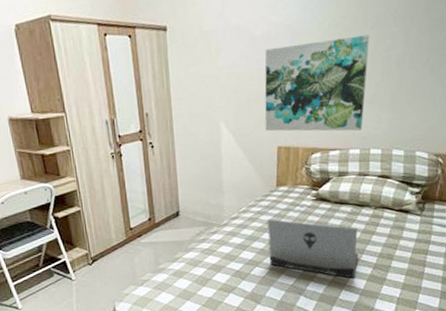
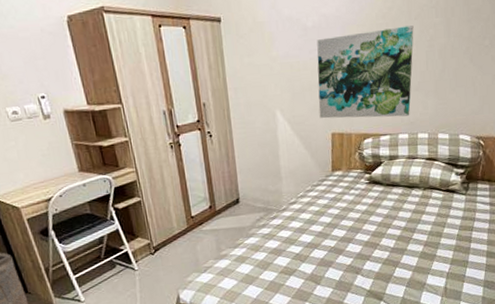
laptop: present [267,218,358,278] -> none [324,202,410,256]

